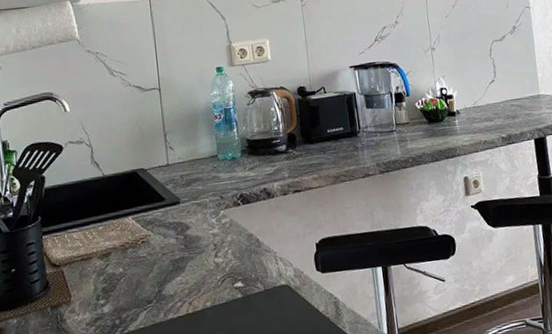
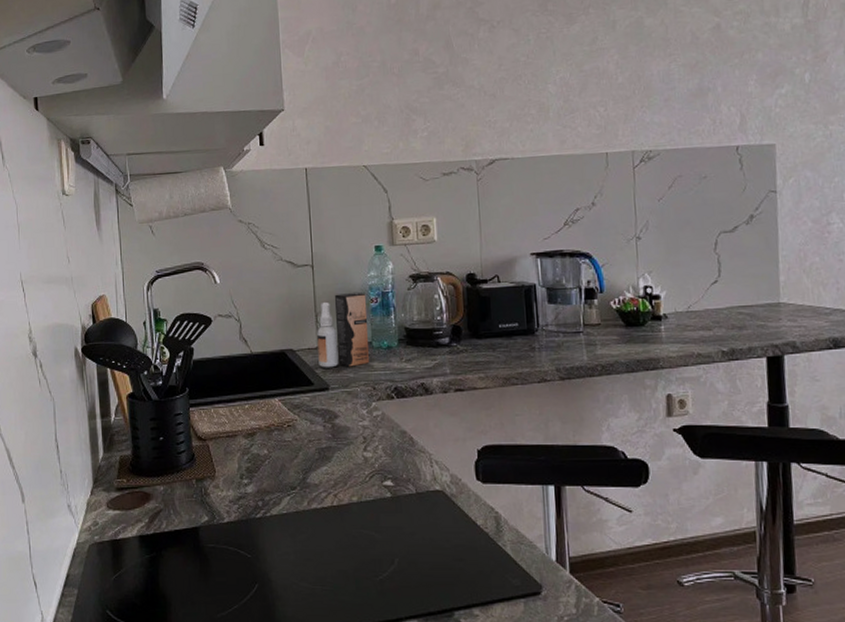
spray bottle: none [166,110,217,184] -> present [317,292,370,368]

